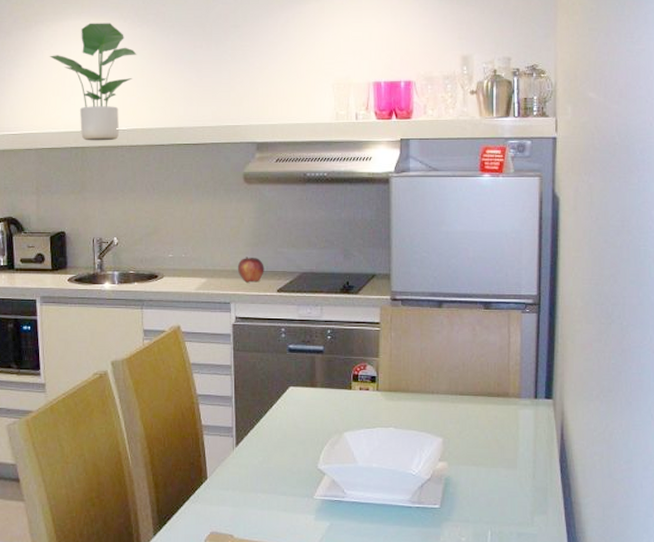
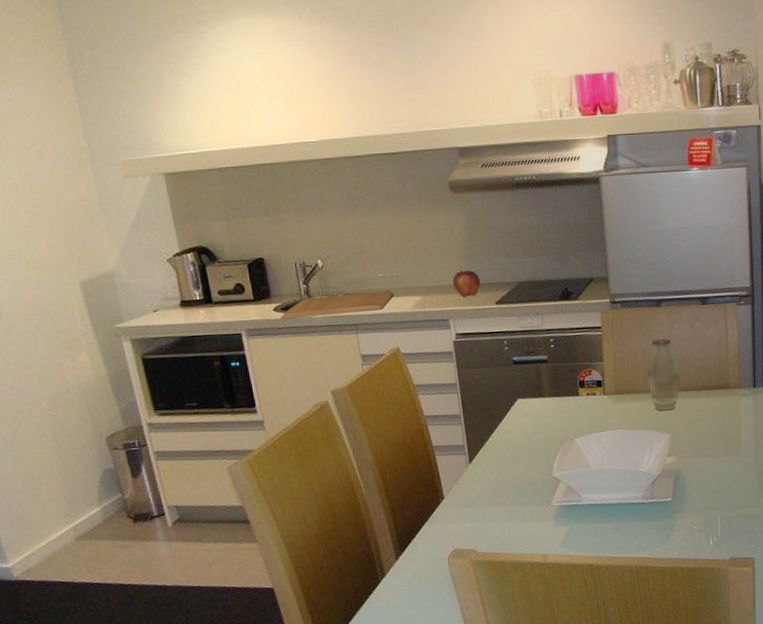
potted plant: present [49,23,137,141] -> none [219,20,319,156]
chopping board: none [73,270,181,290] -> present [280,290,395,320]
vase: none [424,339,456,414] -> present [647,338,680,411]

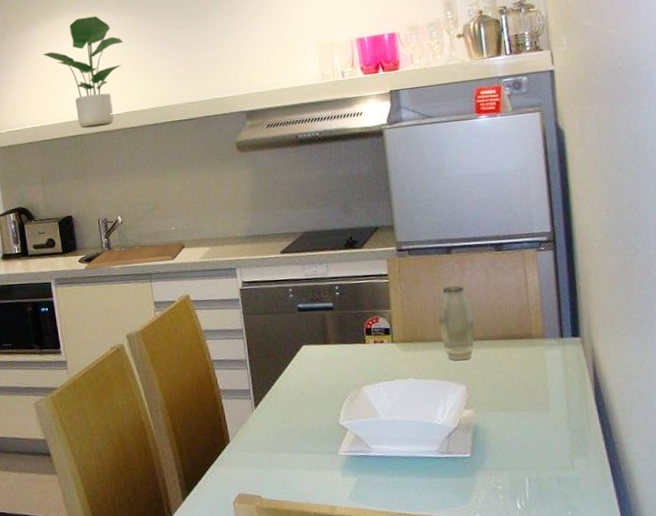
potted plant: none [219,20,319,156] -> present [42,16,124,129]
fruit: present [452,270,481,297] -> none [239,222,266,247]

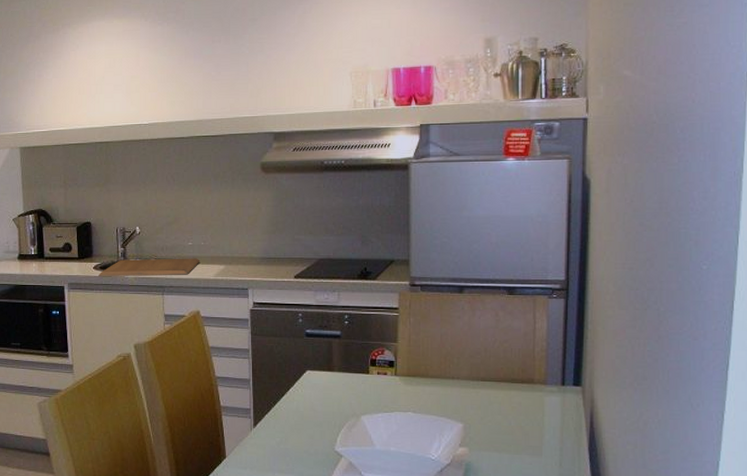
potted plant: present [42,16,124,129] -> none [75,22,158,136]
vase: present [438,285,475,361] -> none [444,325,478,399]

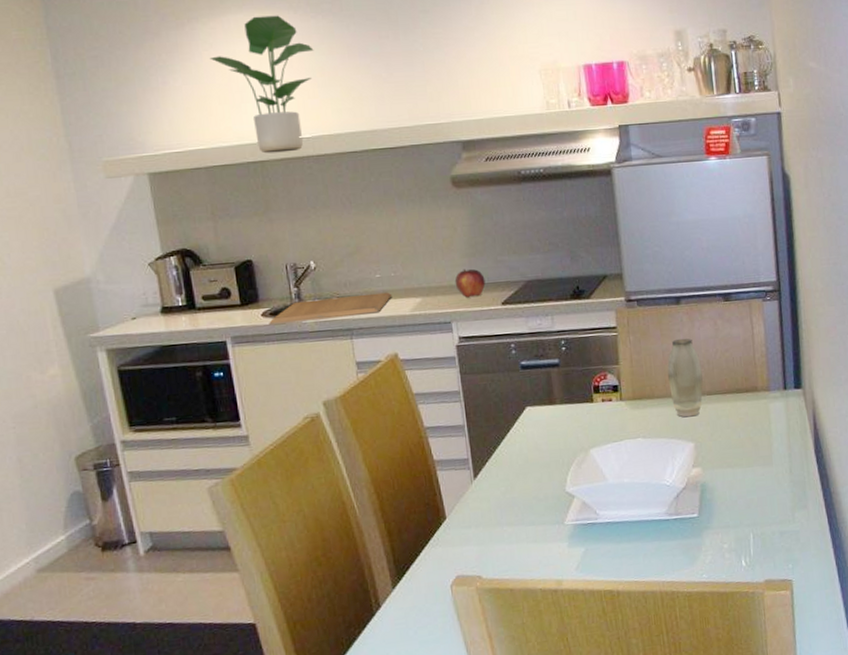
potted plant: none [75,22,158,136] -> present [209,15,314,154]
fruit: none [255,244,282,269] -> present [454,269,486,298]
vase: none [444,325,478,399] -> present [667,338,703,418]

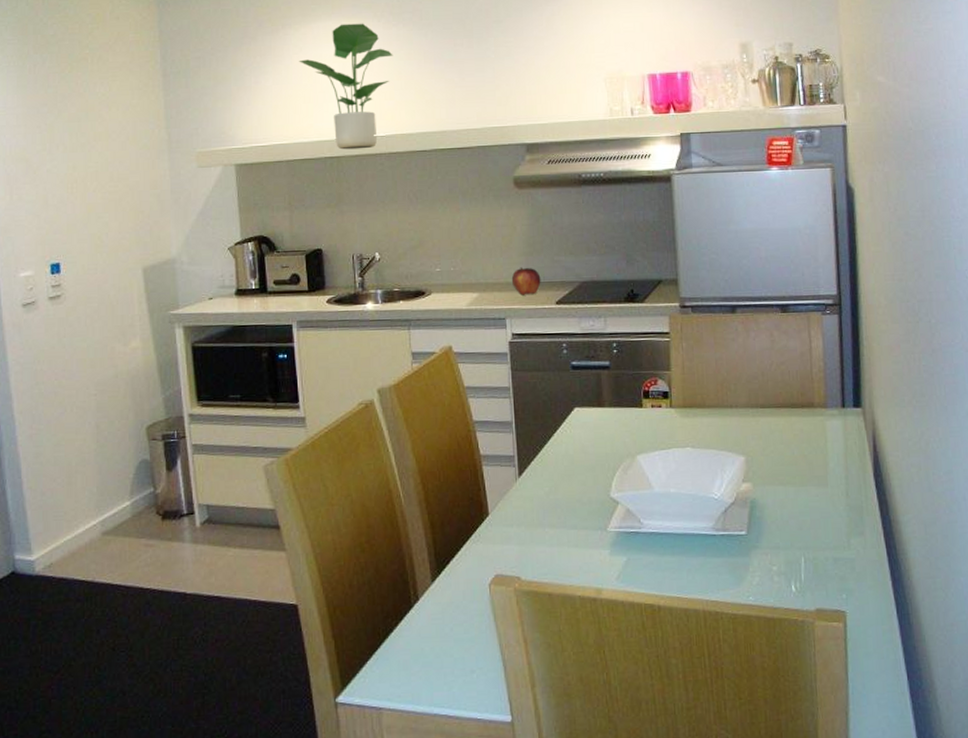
chopping board: present [269,292,393,326] -> none [333,286,451,312]
vase: present [667,338,703,418] -> none [720,348,757,430]

